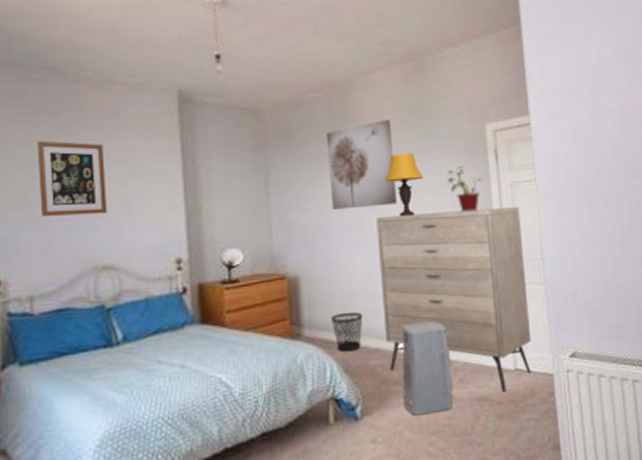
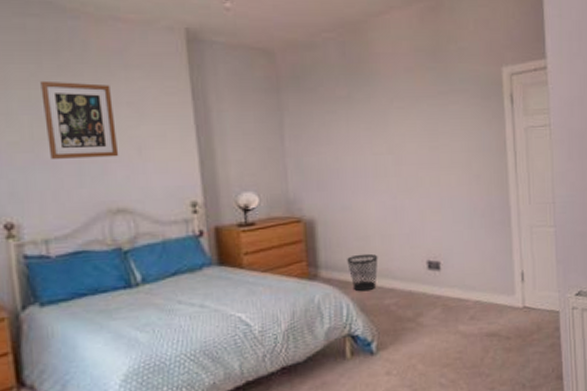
wall art: present [327,119,397,210] -> none [341,61,412,153]
dresser: present [376,206,531,392] -> none [391,151,539,328]
table lamp: present [384,153,423,217] -> none [400,96,438,161]
air purifier: present [402,321,453,416] -> none [416,262,464,350]
potted plant: present [447,165,482,212] -> none [462,109,497,157]

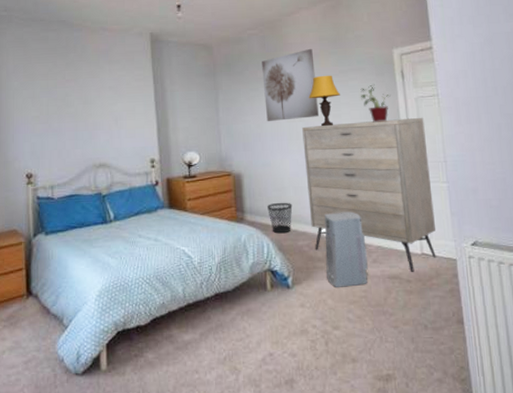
wall art: present [40,80,119,159] -> none [55,73,103,128]
wall art: none [341,61,412,153] -> present [262,48,319,121]
dresser: none [391,151,539,328] -> present [302,117,436,272]
table lamp: none [400,96,438,161] -> present [308,75,340,127]
air purifier: none [416,262,464,350] -> present [324,211,368,287]
potted plant: none [462,109,497,157] -> present [360,84,391,122]

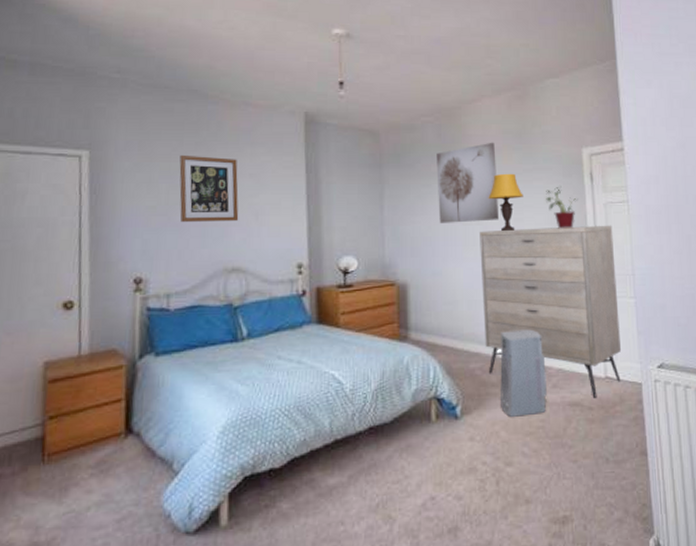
wall art: none [55,73,103,128] -> present [179,154,239,222]
wastebasket: present [267,202,293,234] -> none [436,318,465,355]

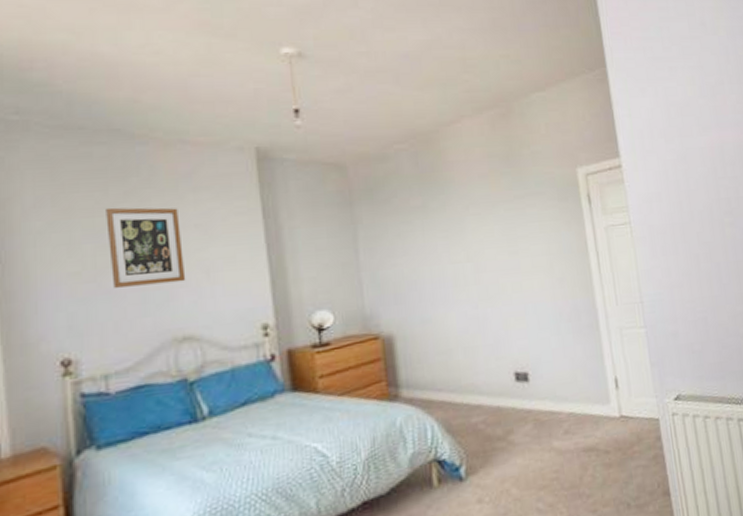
wall art: present [436,142,499,223] -> none [414,167,491,264]
dresser: present [480,225,621,398] -> none [471,250,637,440]
table lamp: present [488,173,523,232] -> none [477,201,516,268]
air purifier: present [499,329,547,417] -> none [503,373,560,472]
potted plant: present [546,186,578,229] -> none [541,211,577,259]

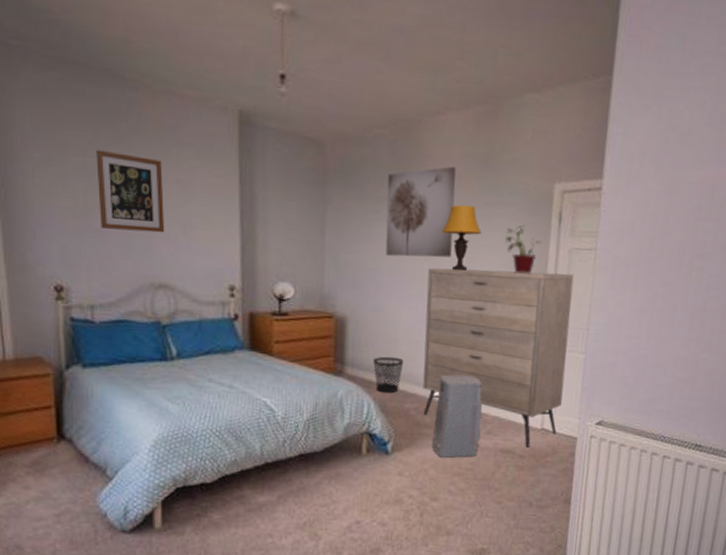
wall art: none [414,167,491,264] -> present [385,166,456,258]
wastebasket: none [429,368,463,411] -> present [373,356,404,393]
dresser: none [471,250,637,440] -> present [422,268,574,447]
table lamp: none [477,201,516,268] -> present [442,204,481,271]
air purifier: none [503,373,560,472] -> present [432,375,483,458]
potted plant: none [541,211,577,259] -> present [505,225,542,274]

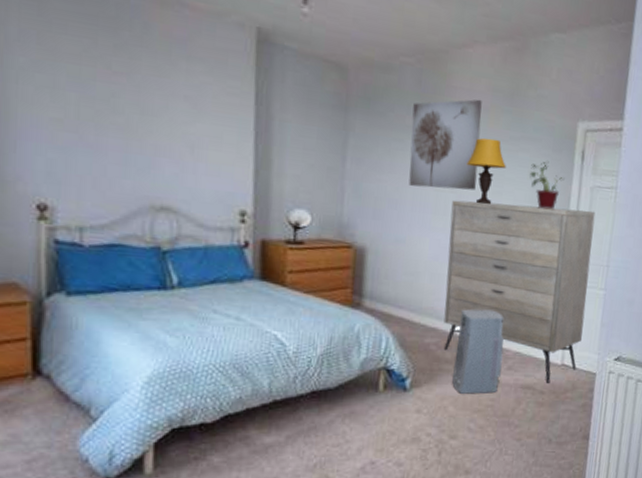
wall art: present [96,149,165,233] -> none [93,57,170,152]
wastebasket: present [373,356,404,393] -> none [393,289,425,328]

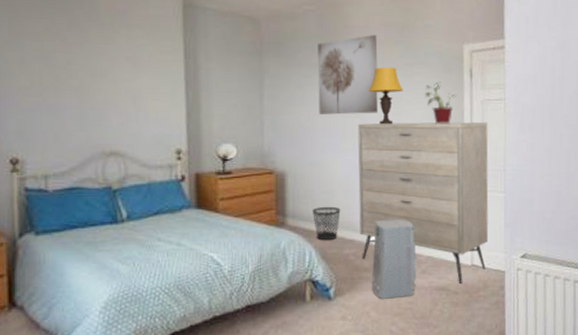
wastebasket: none [393,289,425,328] -> present [312,206,341,241]

